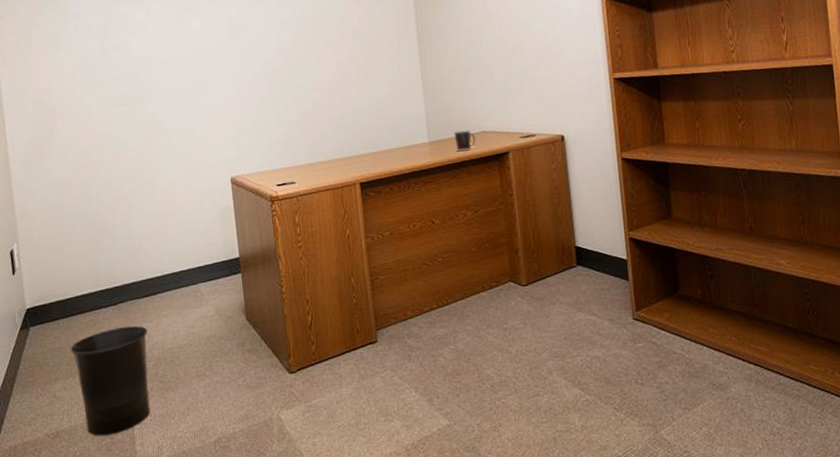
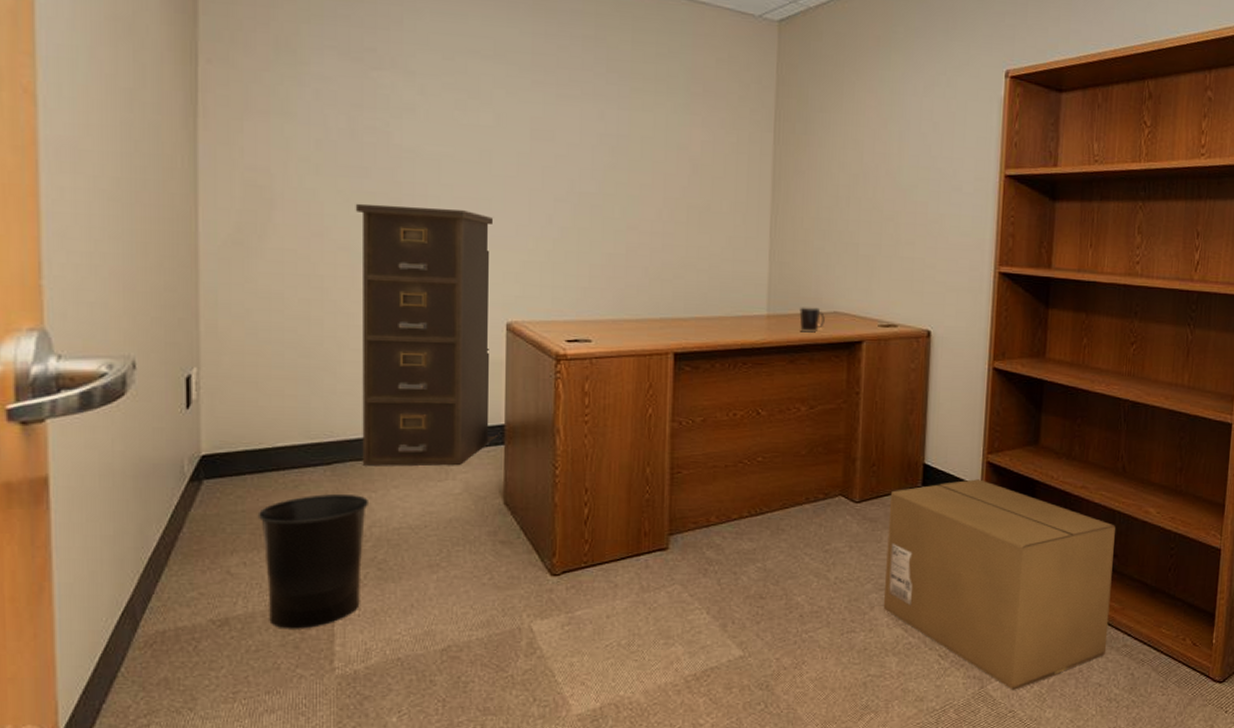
filing cabinet: none [111,96,237,303] -> present [355,203,500,466]
box: none [551,253,763,433] -> present [883,479,1115,690]

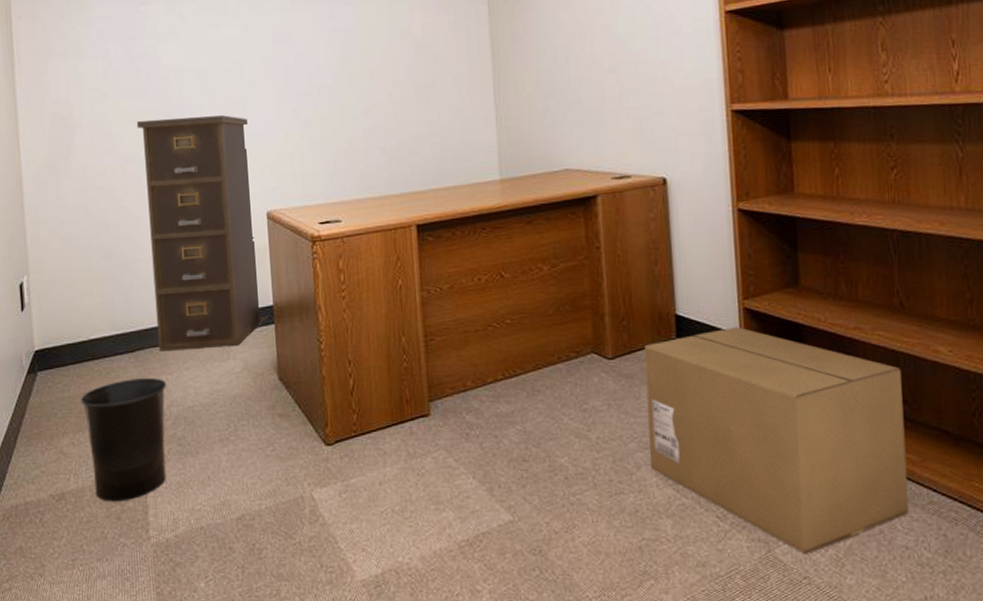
mug: present [799,307,825,334] -> none [531,167,557,194]

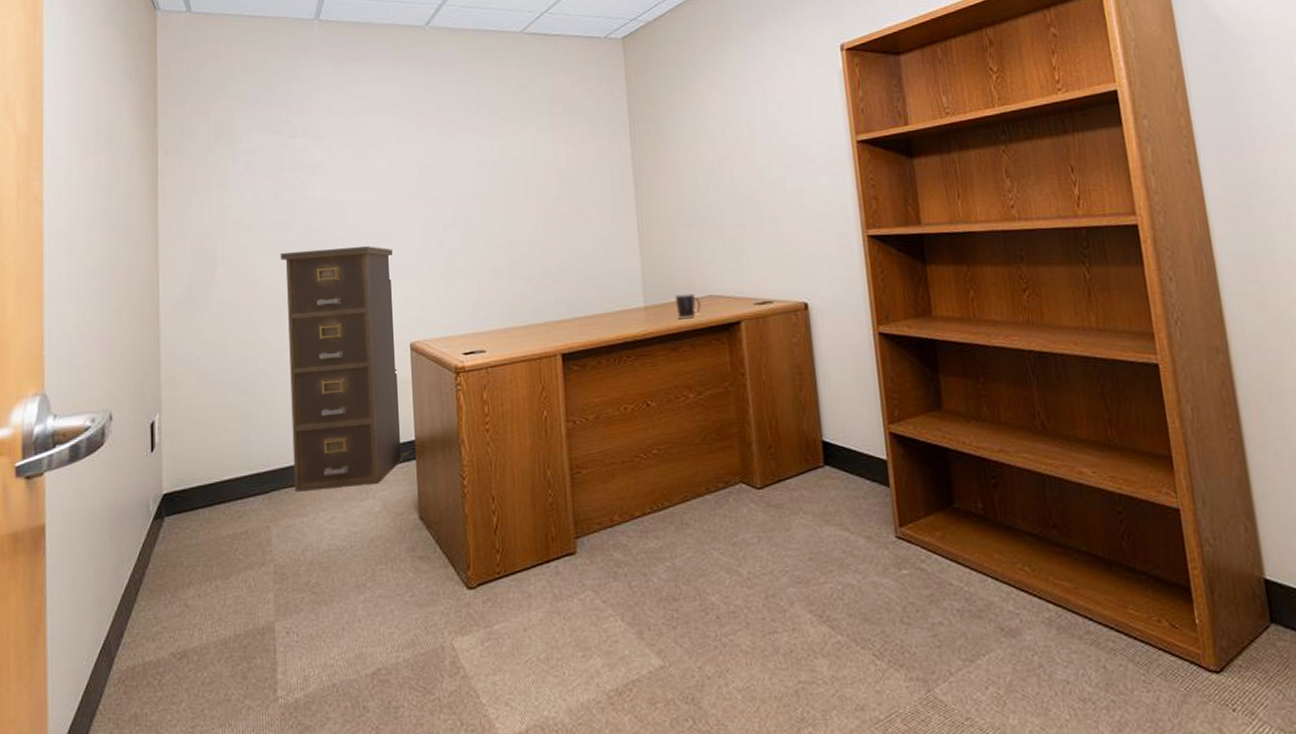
waste bin: present [80,377,166,501] -> none [209,520,301,658]
mug: none [531,167,557,194] -> present [675,293,701,320]
box: present [643,327,910,554] -> none [792,452,1067,693]

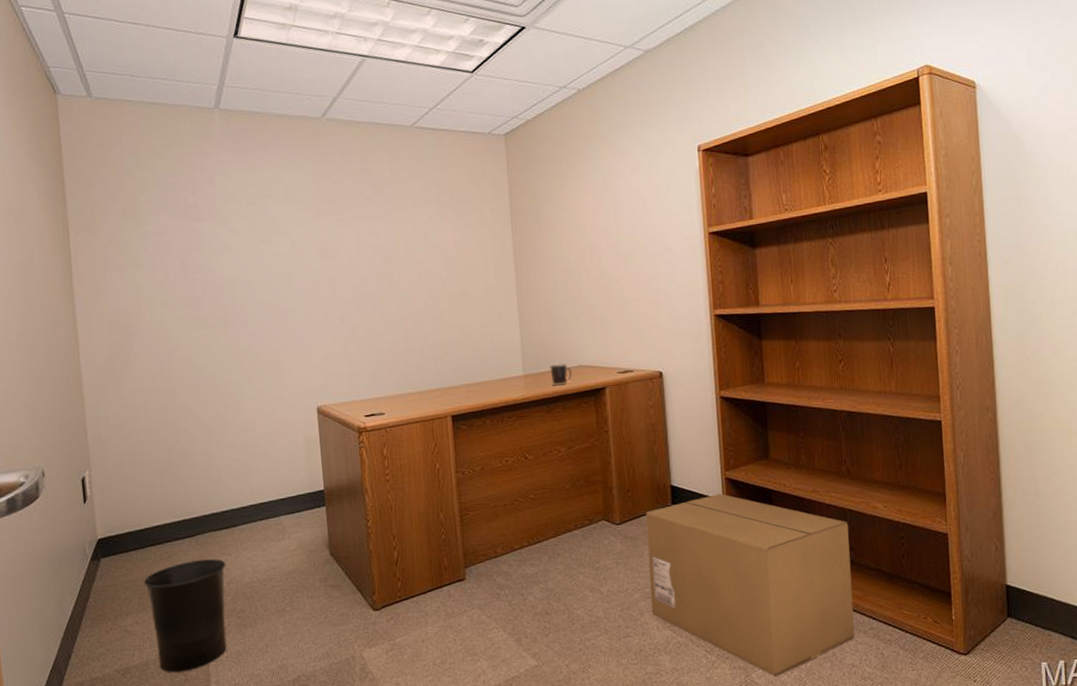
waste bin: none [209,520,301,658] -> present [143,558,227,672]
filing cabinet: present [280,246,411,492] -> none [193,321,321,535]
box: none [792,452,1067,693] -> present [645,494,855,676]

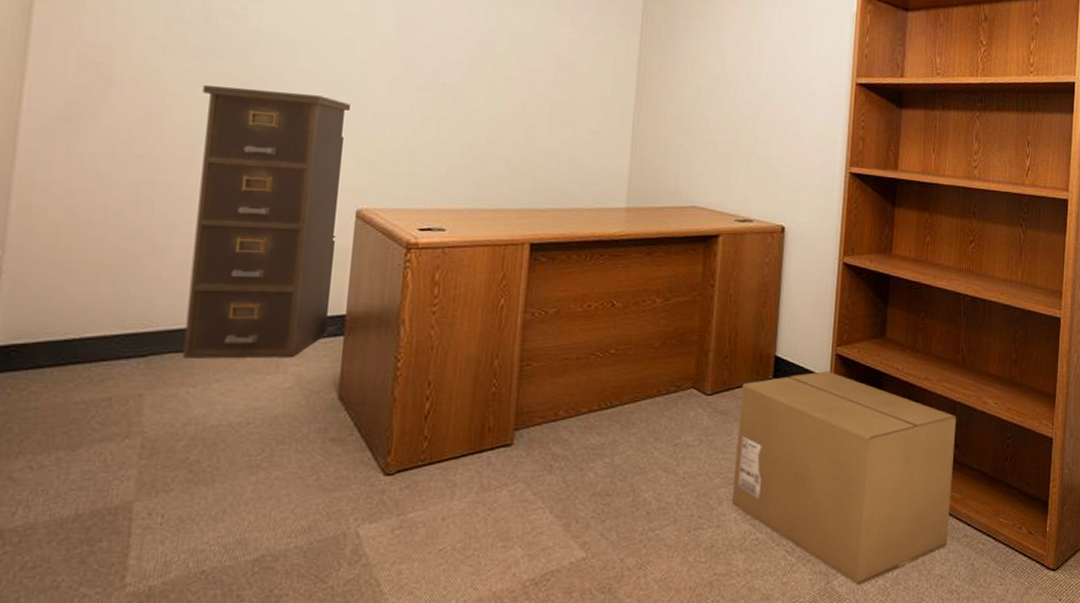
waste bin: present [143,558,227,672] -> none [53,388,185,540]
filing cabinet: none [193,321,321,535] -> present [182,84,350,359]
mug: present [550,364,572,387] -> none [658,200,683,227]

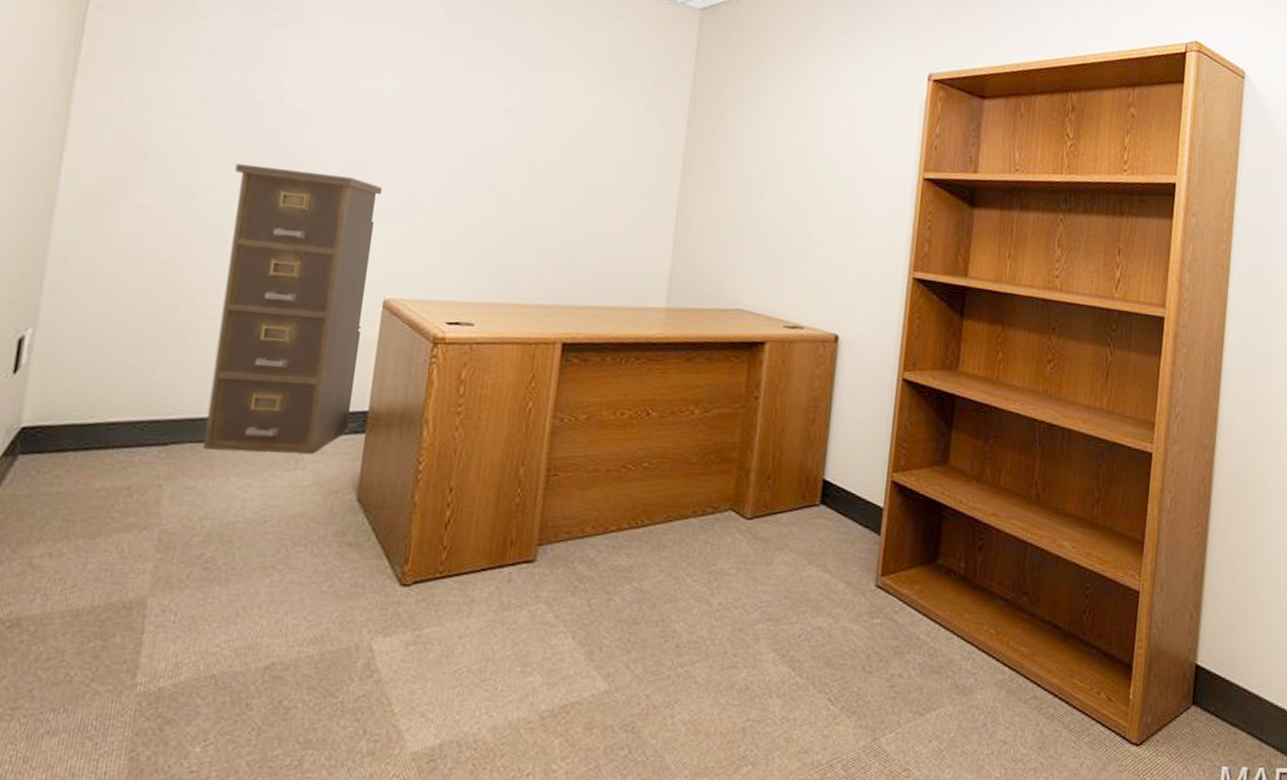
box: present [731,371,956,585] -> none [769,499,1027,744]

